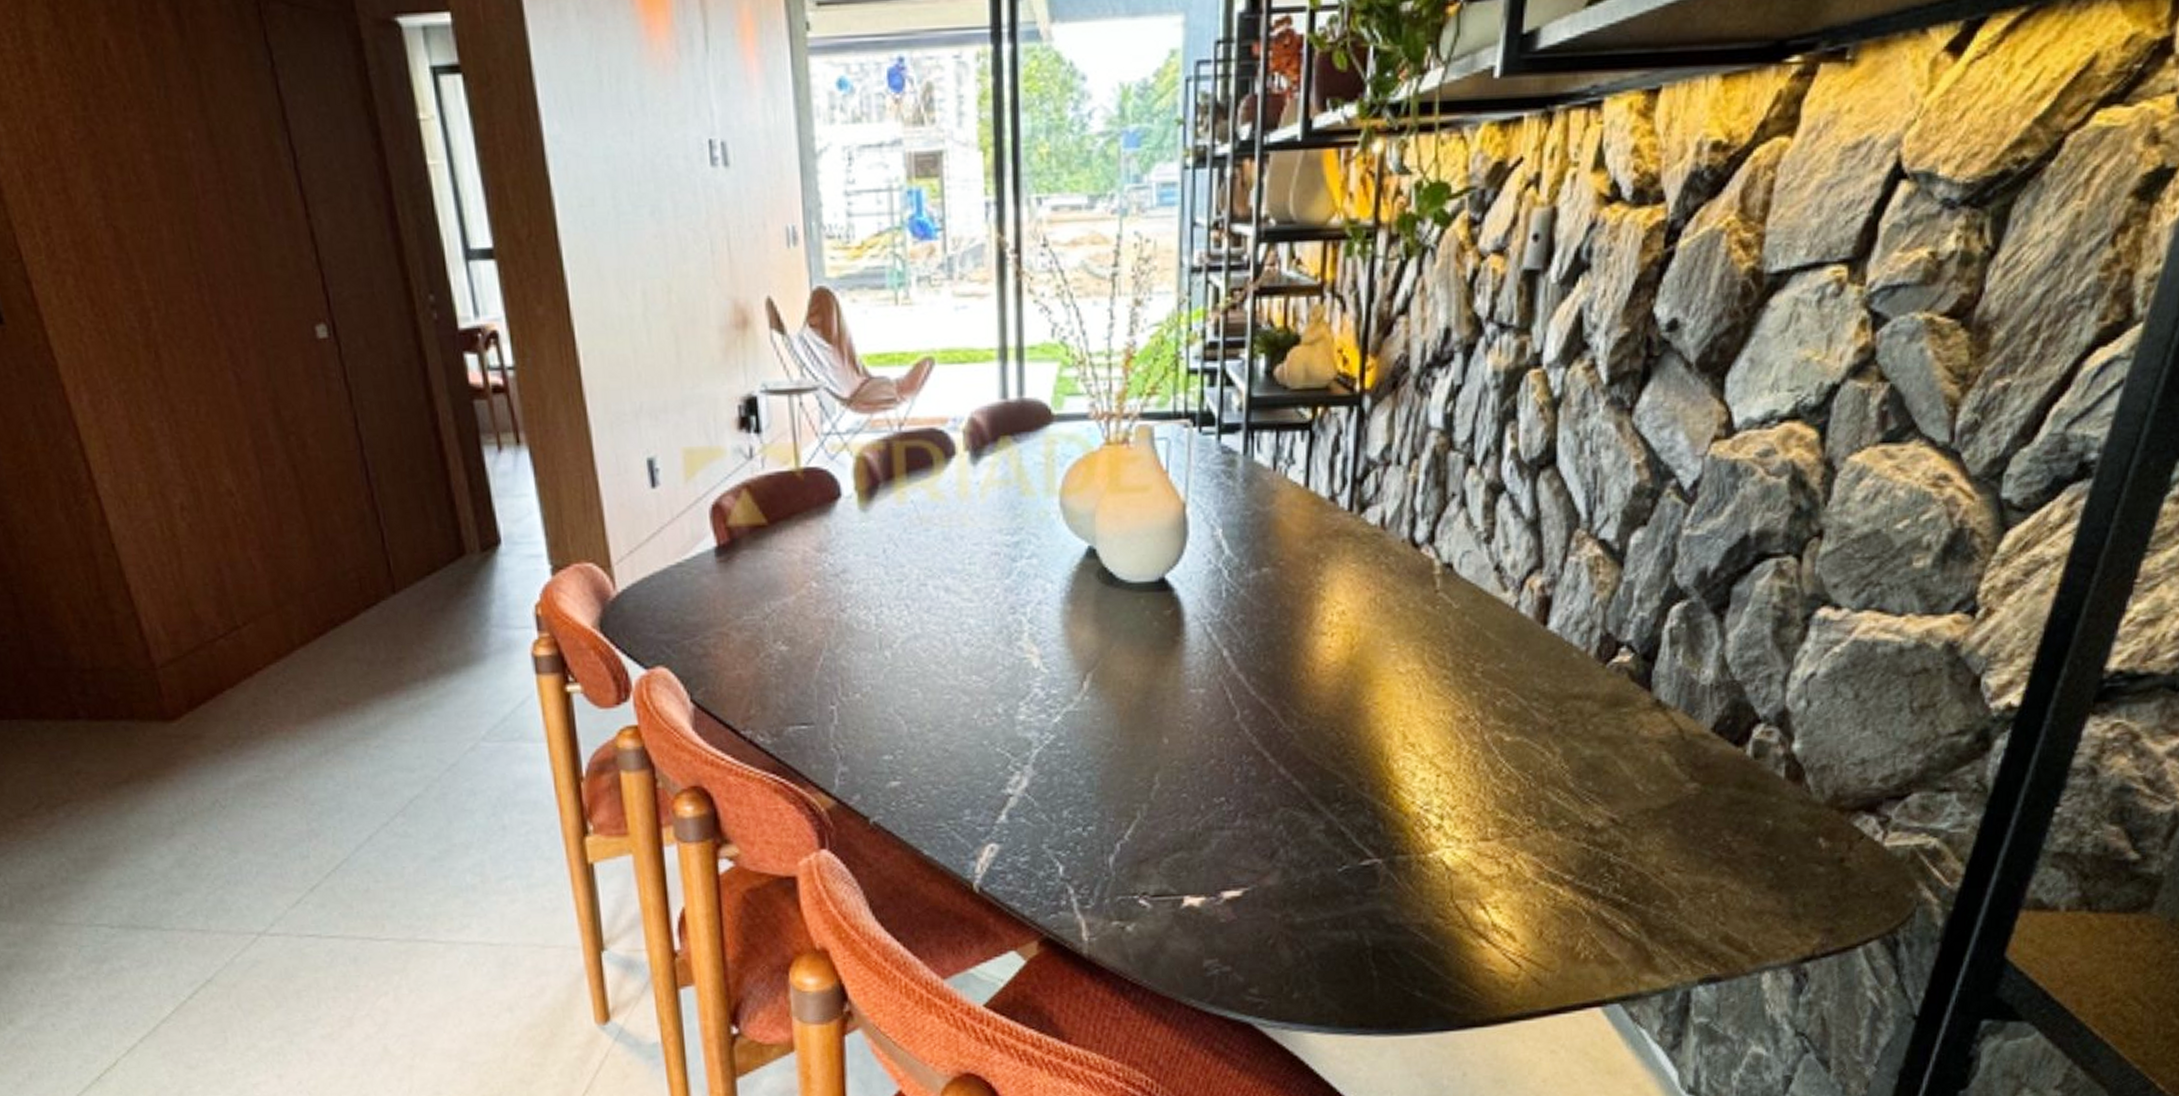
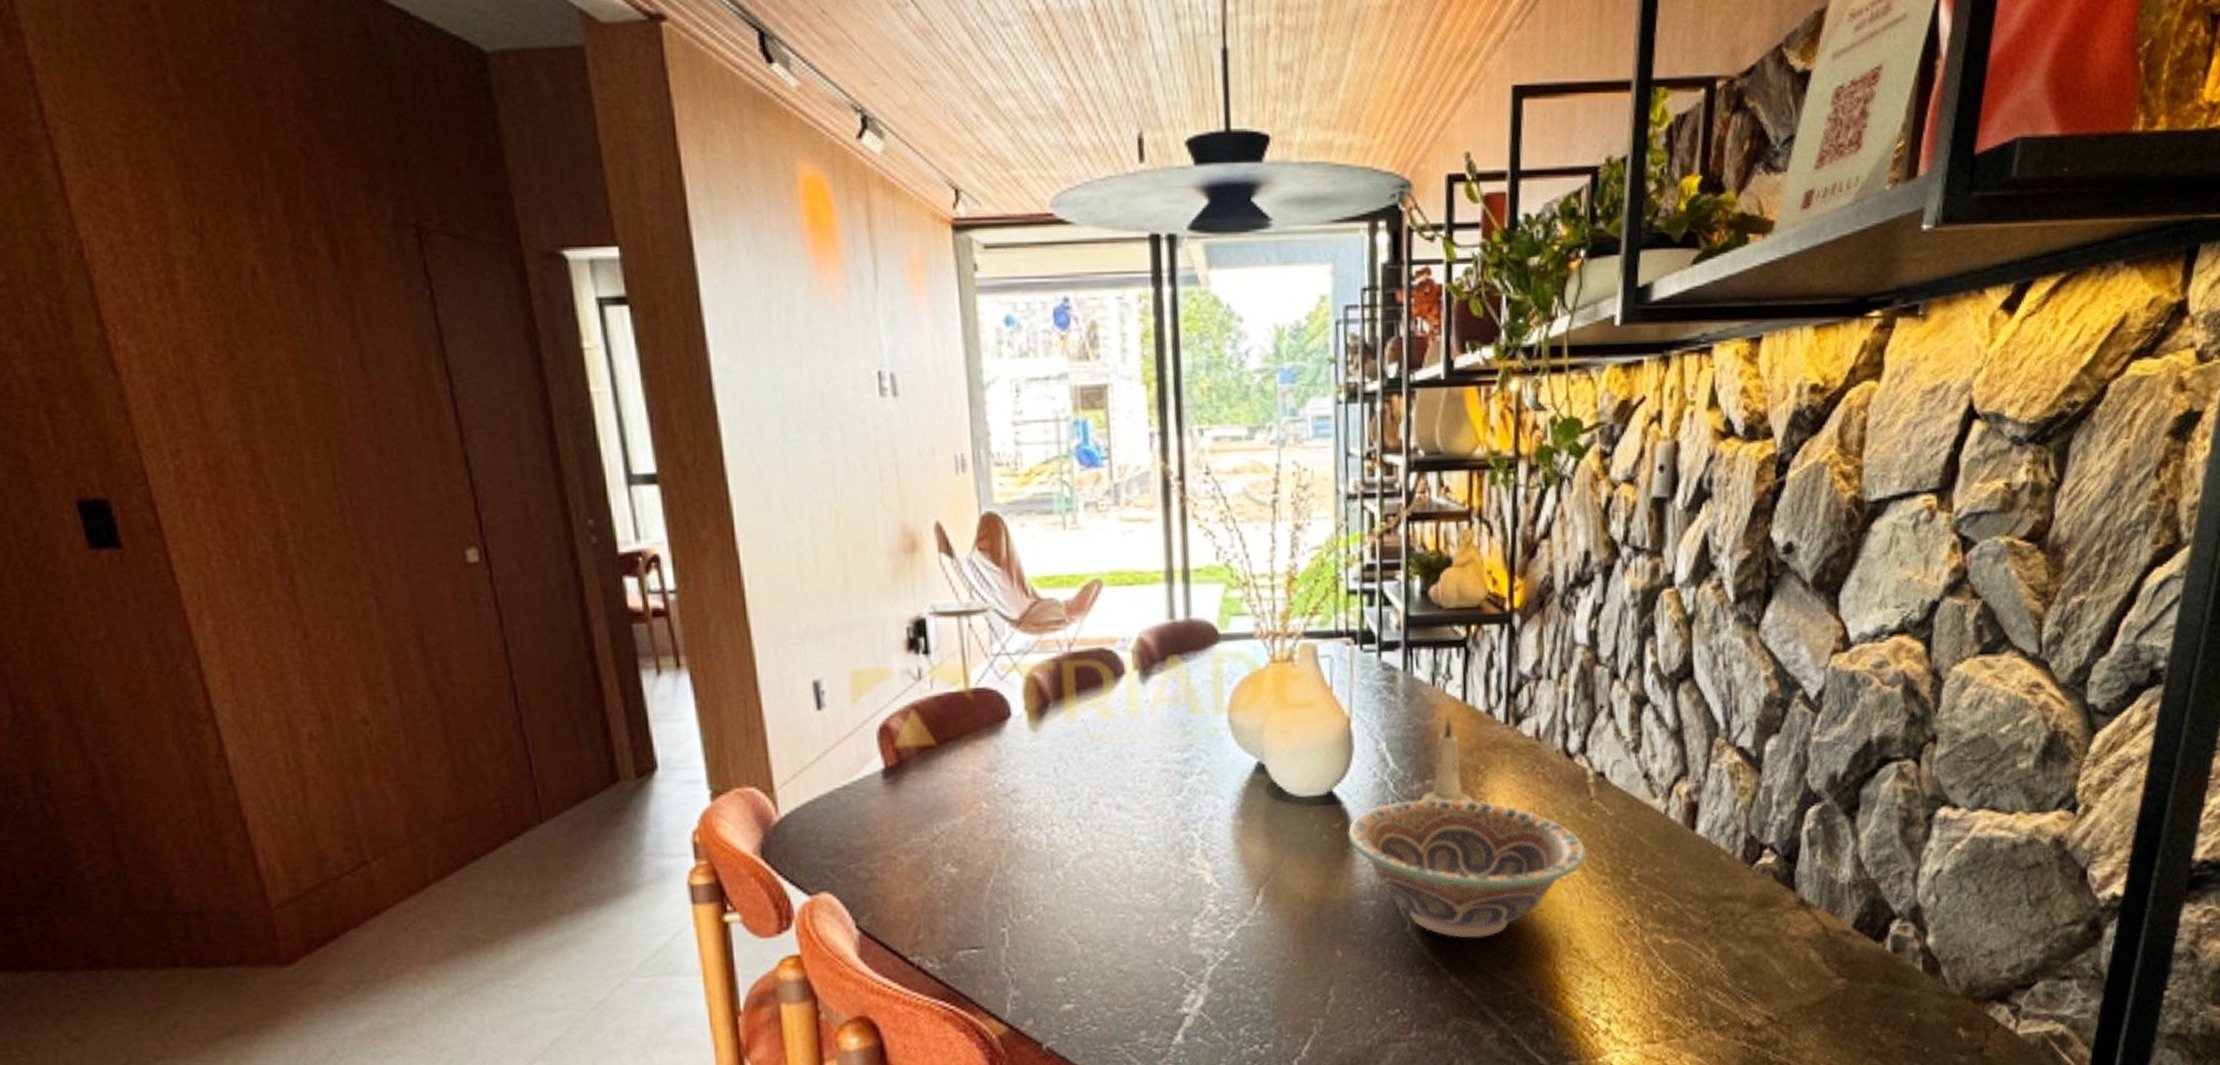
decorative bowl: none [1178,588,1429,730] -> present [1347,799,1587,939]
candle: none [1256,503,1311,593] -> present [1420,717,1474,803]

